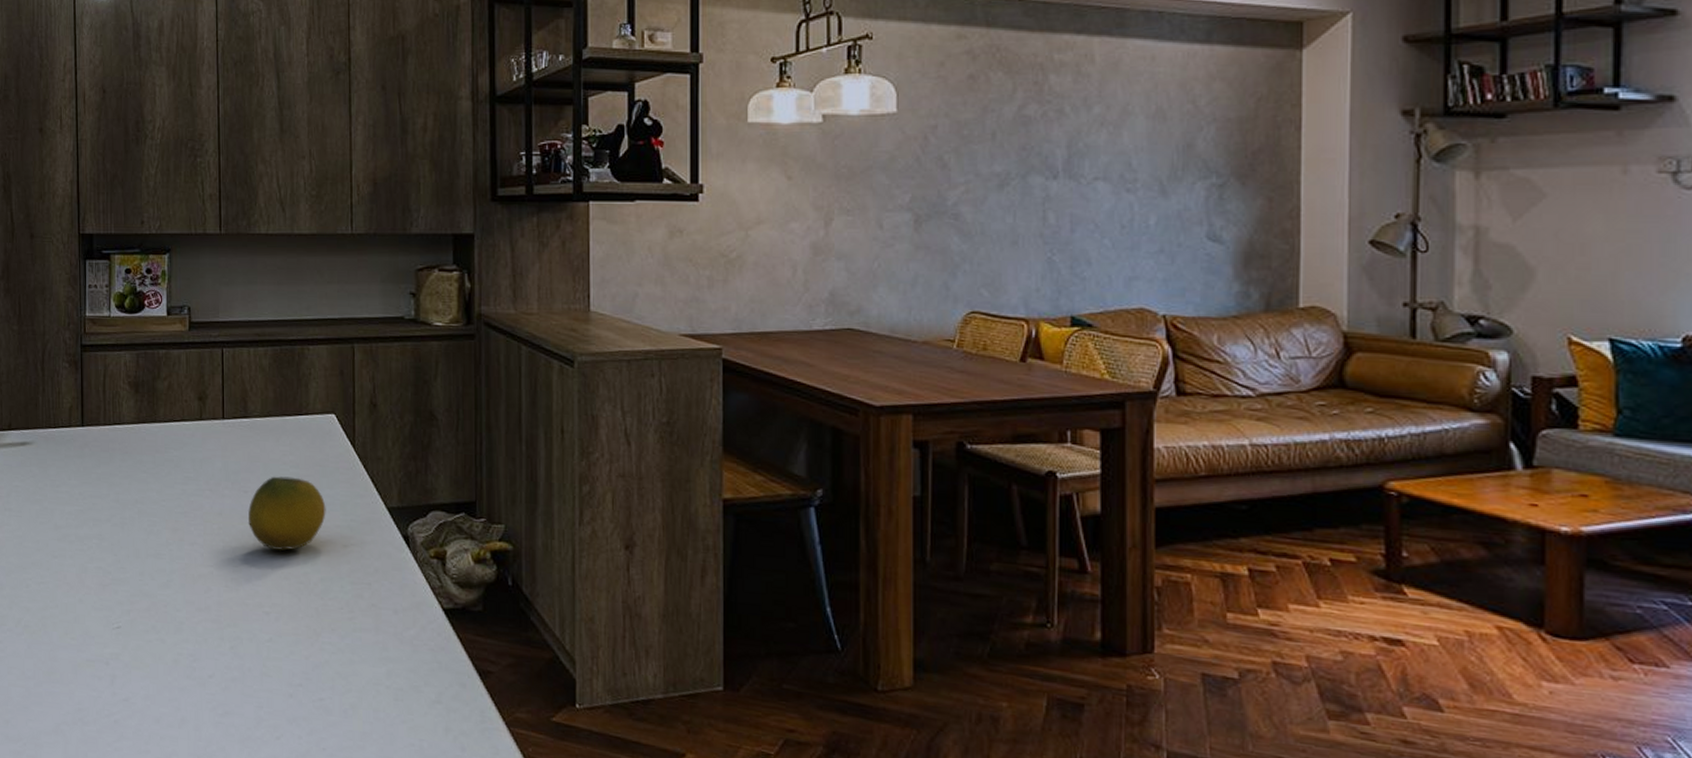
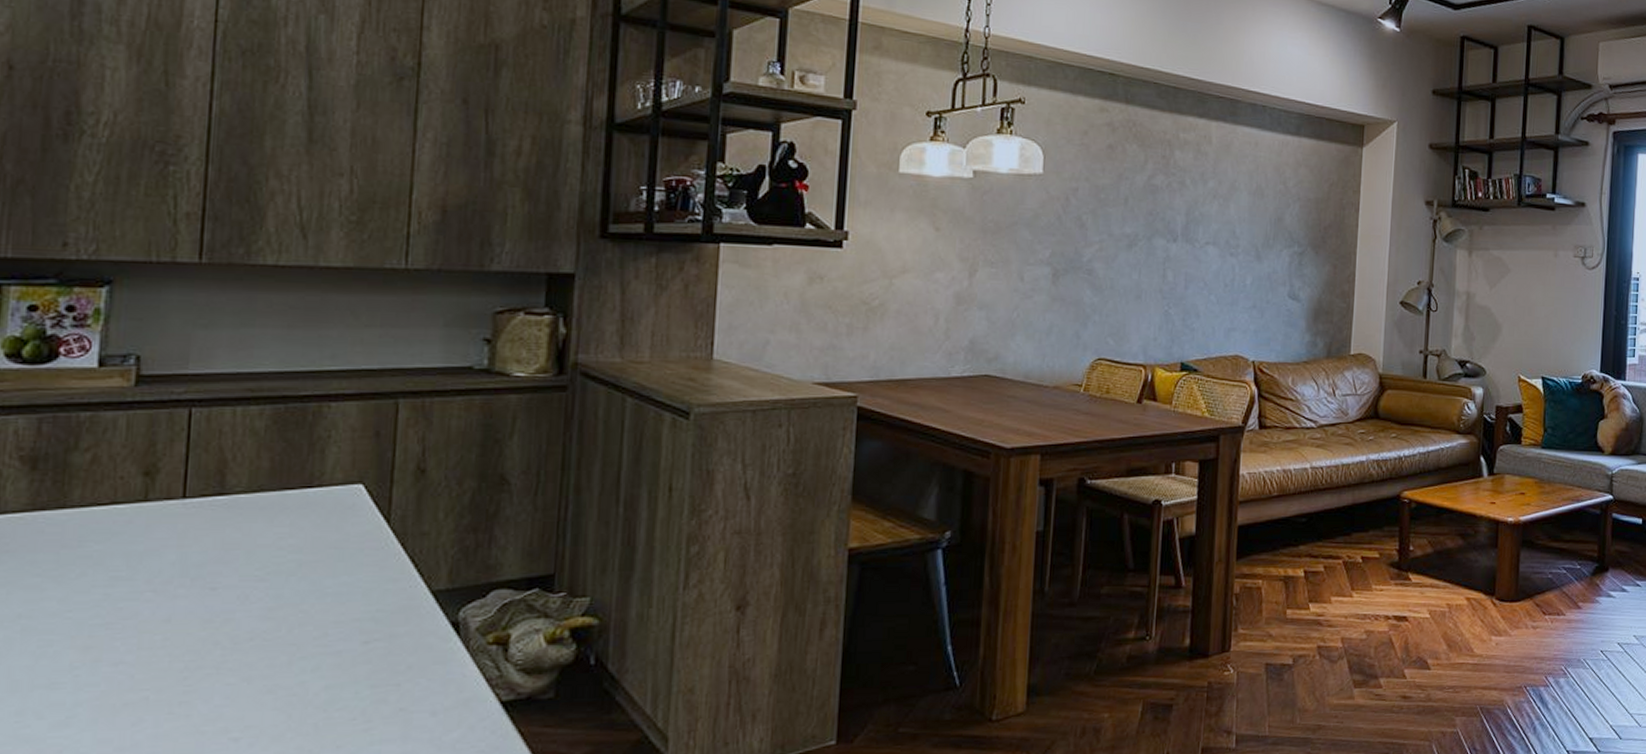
fruit: present [248,476,326,551] -> none [215,565,340,658]

